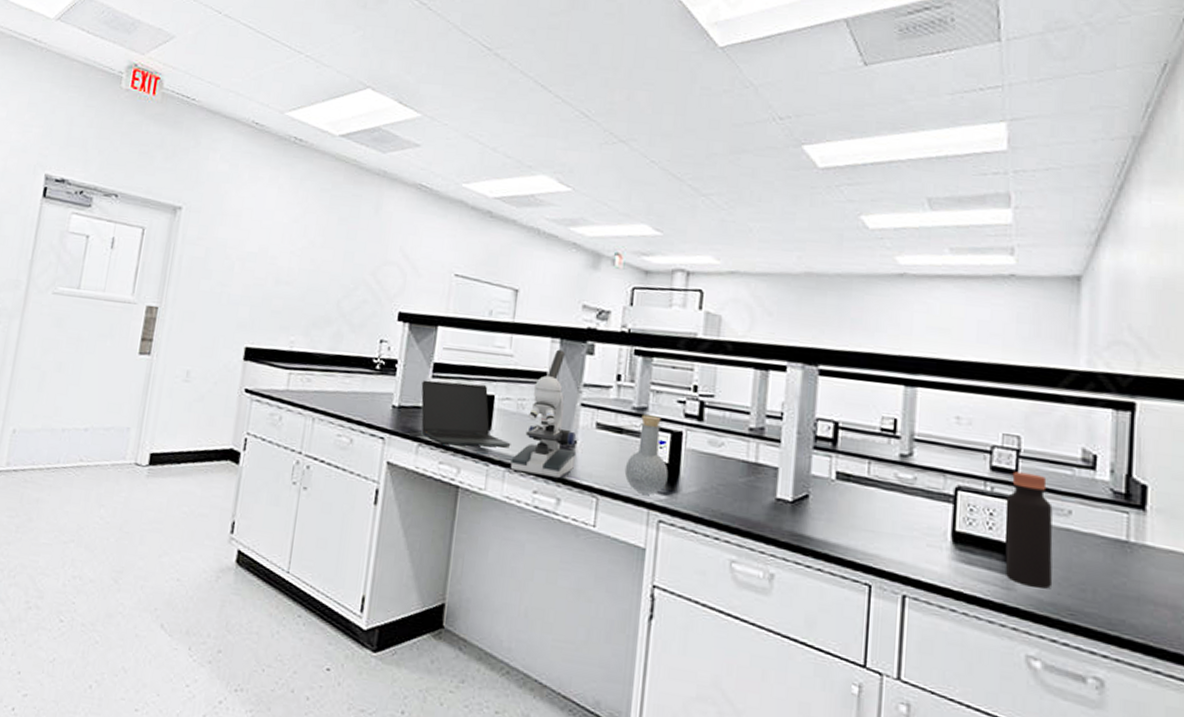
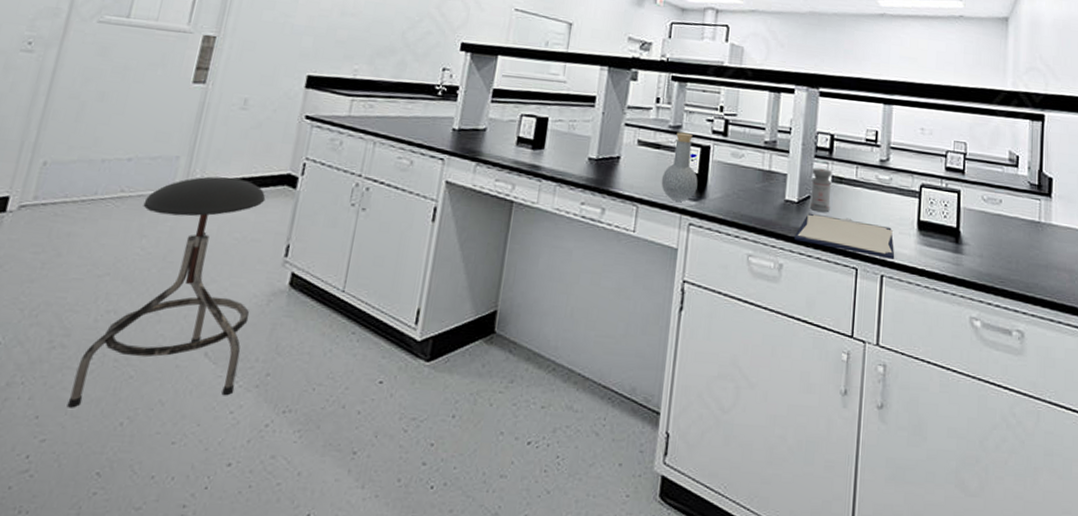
stool: none [43,448,211,668] -> present [67,176,266,408]
laptop: present [421,380,511,448] -> none [479,104,562,164]
microscope: present [510,349,577,481] -> none [560,76,620,192]
notepad: none [789,515,921,577] -> present [794,213,895,259]
medicine bottle: none [807,461,836,516] -> present [809,167,832,213]
bottle: present [1005,471,1053,589] -> none [955,170,989,263]

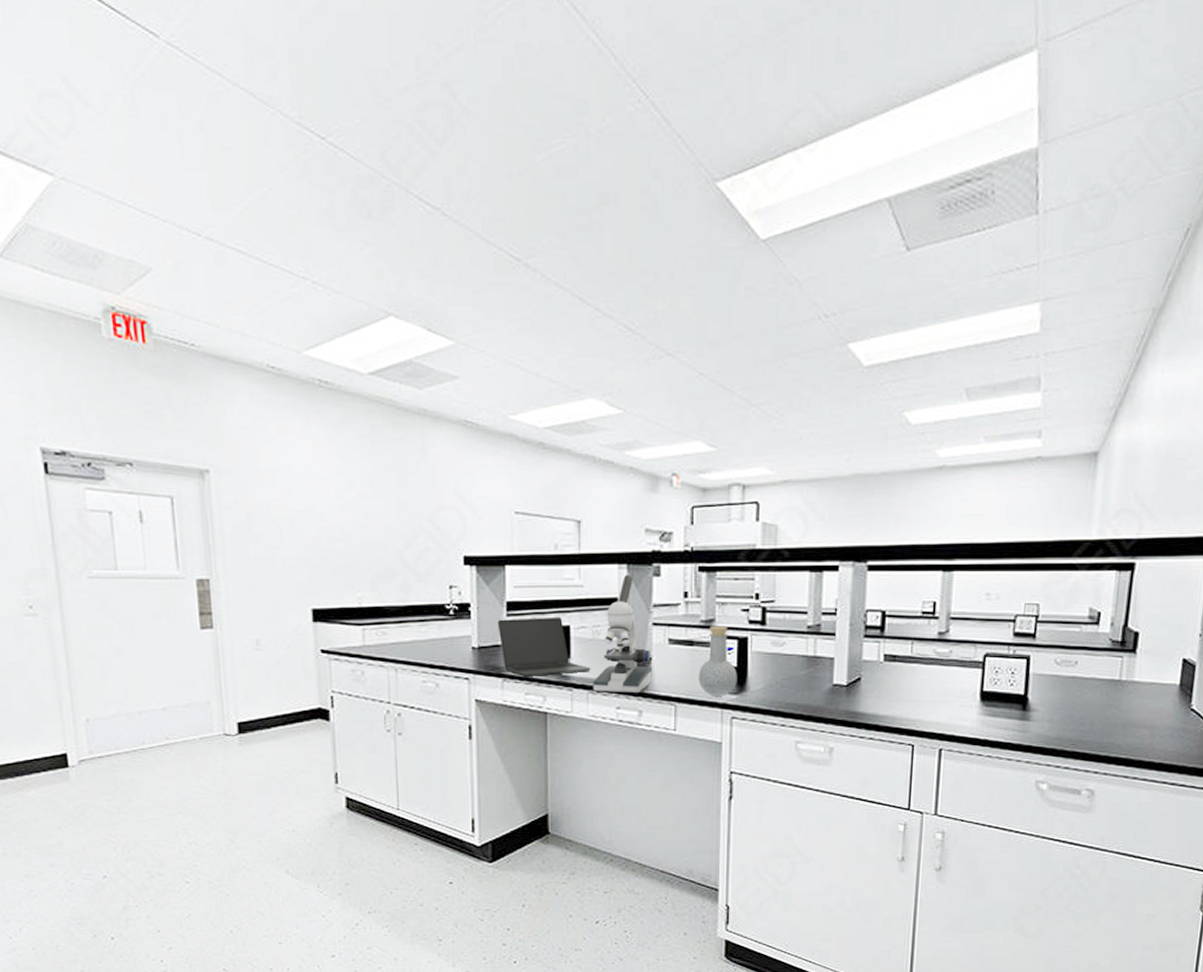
stool: present [67,176,266,408] -> none [178,716,321,922]
laptop: none [479,104,562,164] -> present [497,618,591,678]
microscope: none [560,76,620,192] -> present [592,575,653,695]
notepad: present [794,213,895,259] -> none [845,695,955,732]
medicine bottle: present [809,167,832,213] -> none [860,648,884,693]

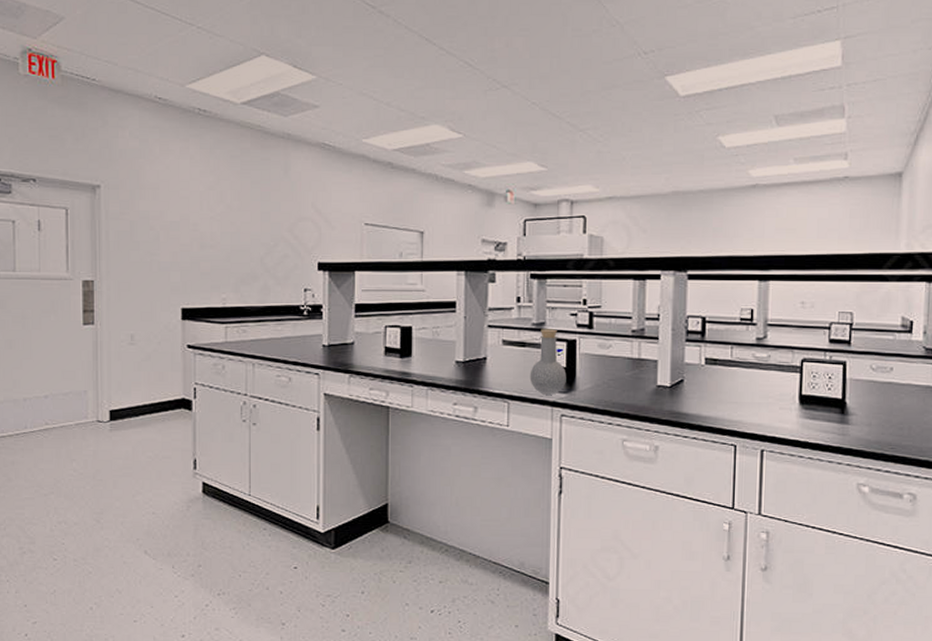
laptop: present [497,618,591,678] -> none [346,319,431,374]
microscope: present [592,575,653,695] -> none [432,281,488,392]

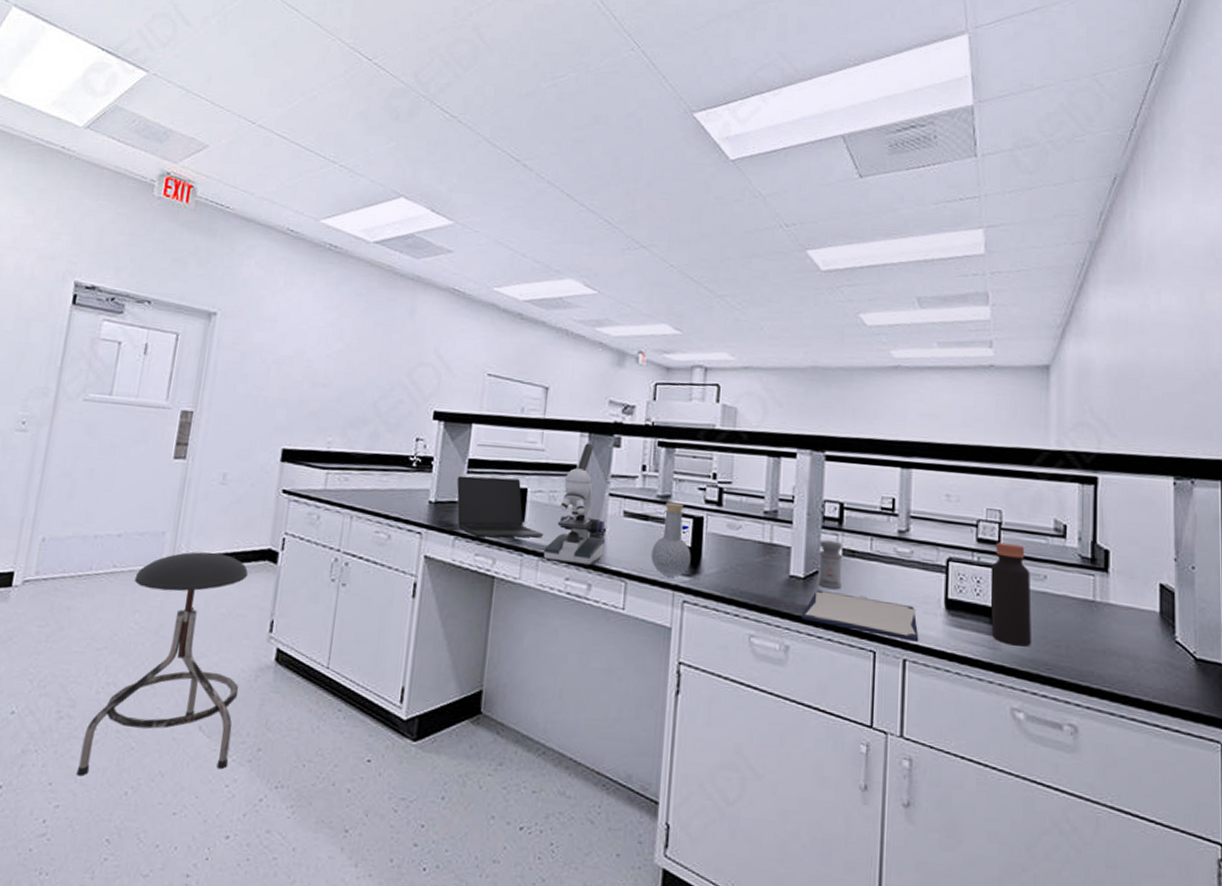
stool: none [46,405,175,598] -> present [76,551,249,776]
laptop: none [346,319,431,374] -> present [456,475,544,538]
microscope: none [432,281,488,392] -> present [543,443,606,567]
notepad: none [669,396,776,434] -> present [802,590,919,642]
medicine bottle: none [683,351,705,395] -> present [818,539,843,590]
bottle: none [841,341,878,431] -> present [991,542,1032,647]

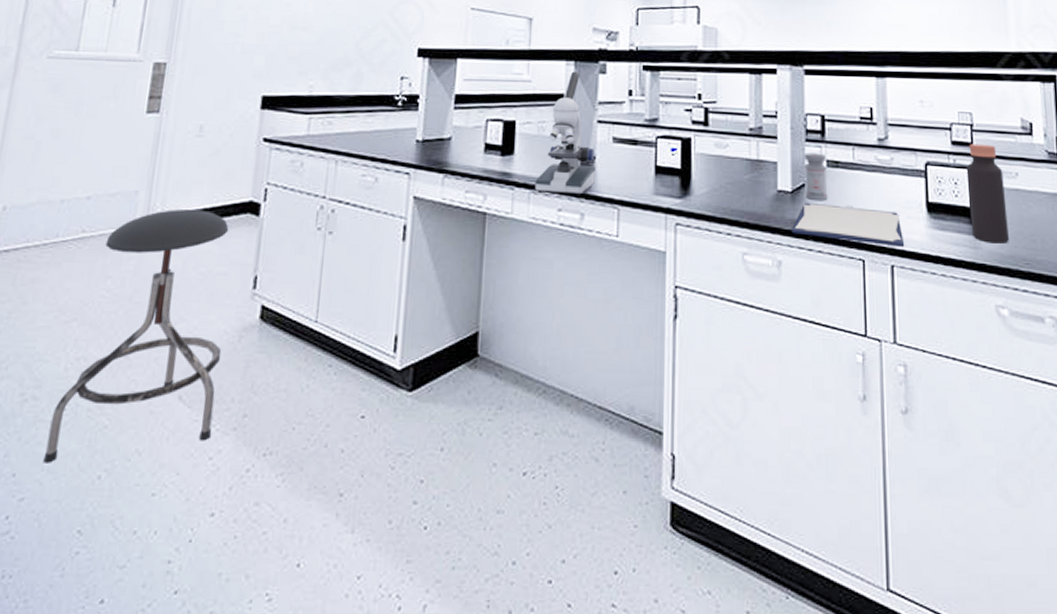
laptop: present [456,475,544,538] -> none [444,111,534,174]
flask: present [650,502,691,577] -> none [641,125,681,200]

